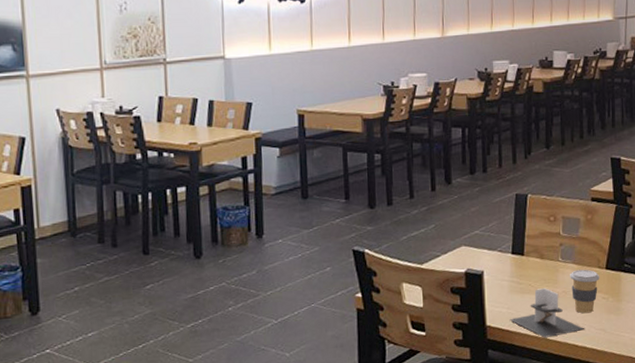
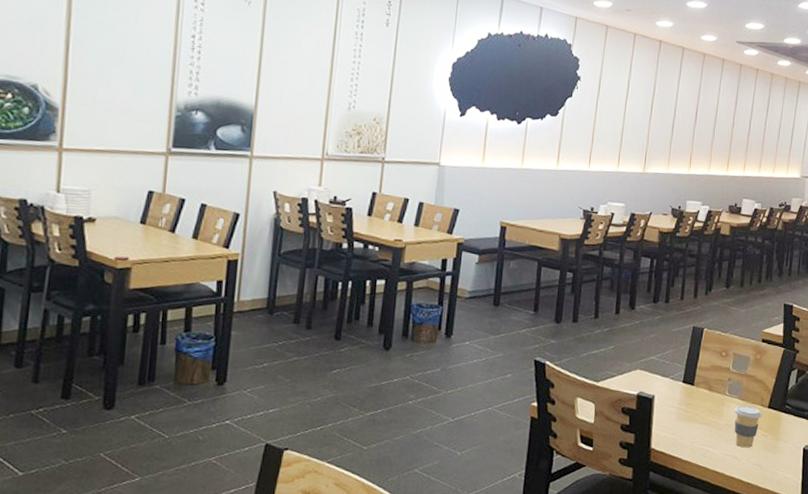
napkin holder: present [509,288,584,338] -> none [673,419,742,467]

